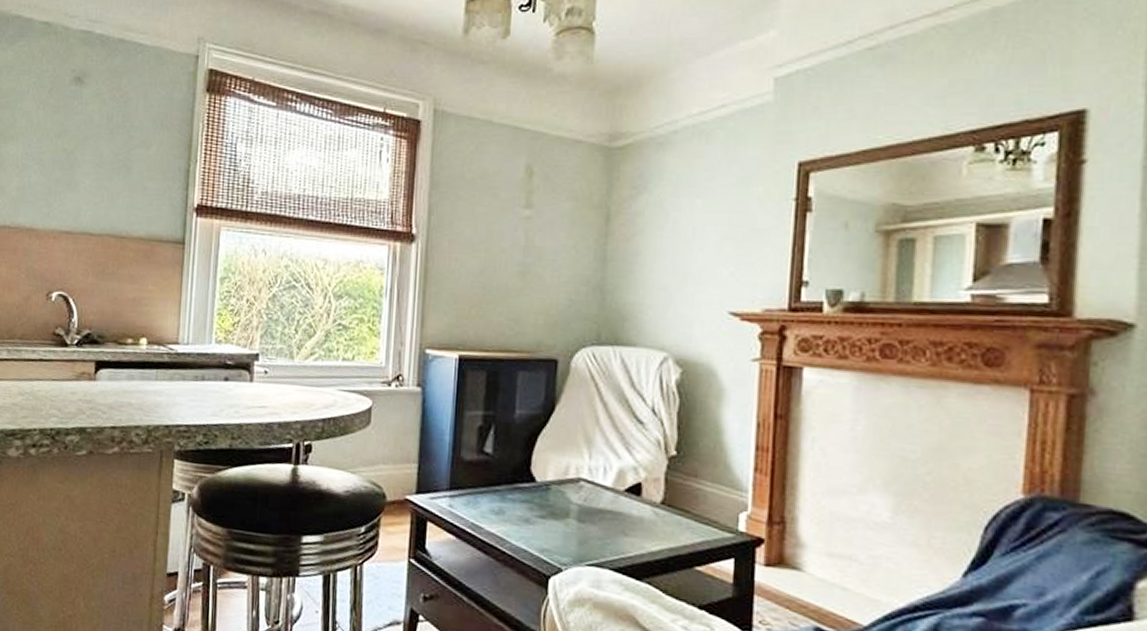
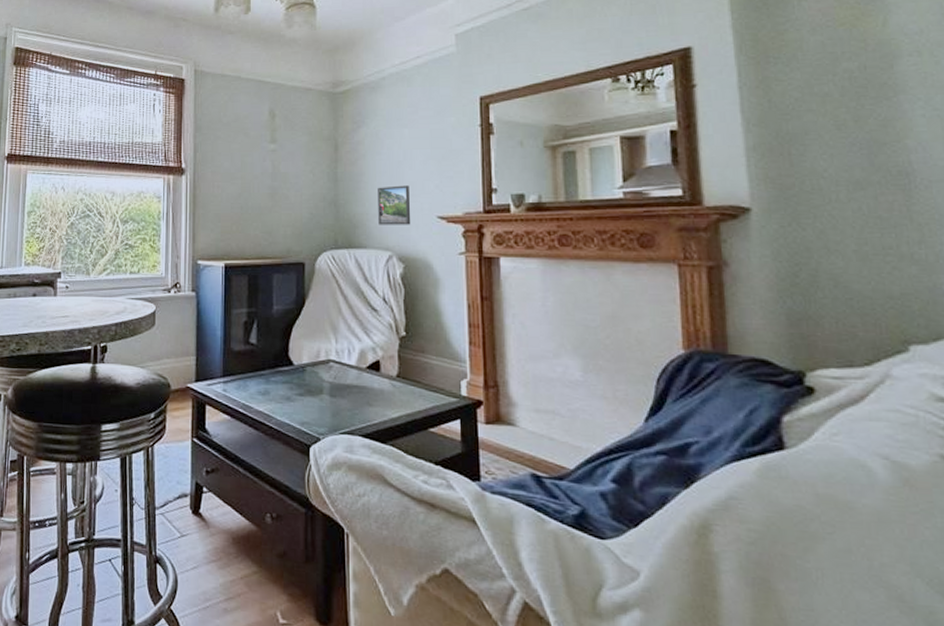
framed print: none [654,270,697,321] -> present [378,185,411,225]

